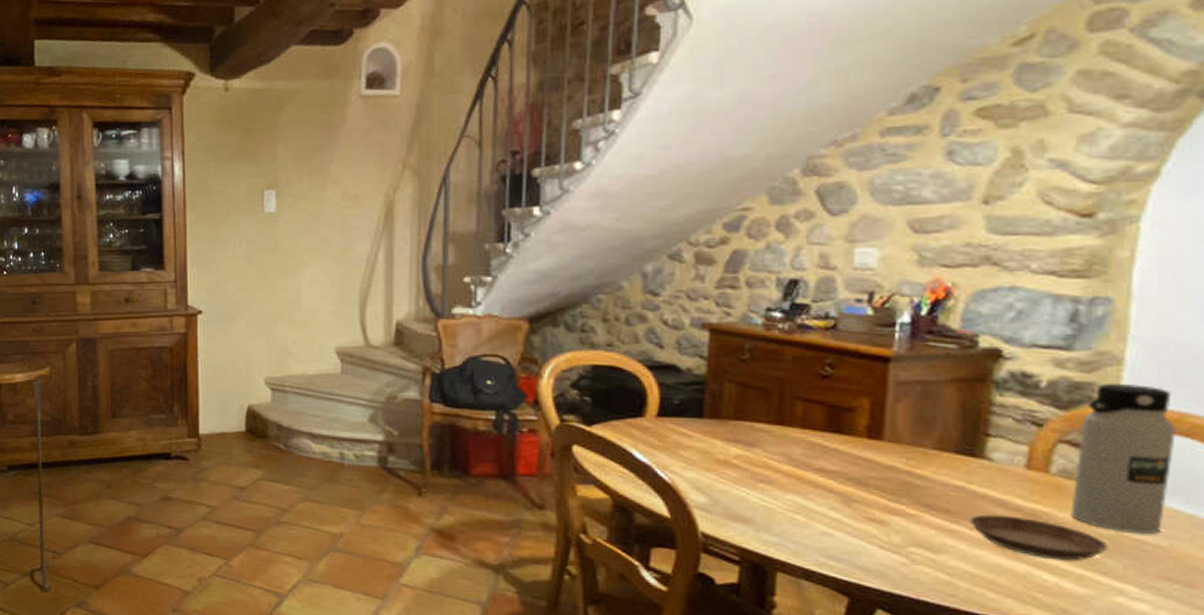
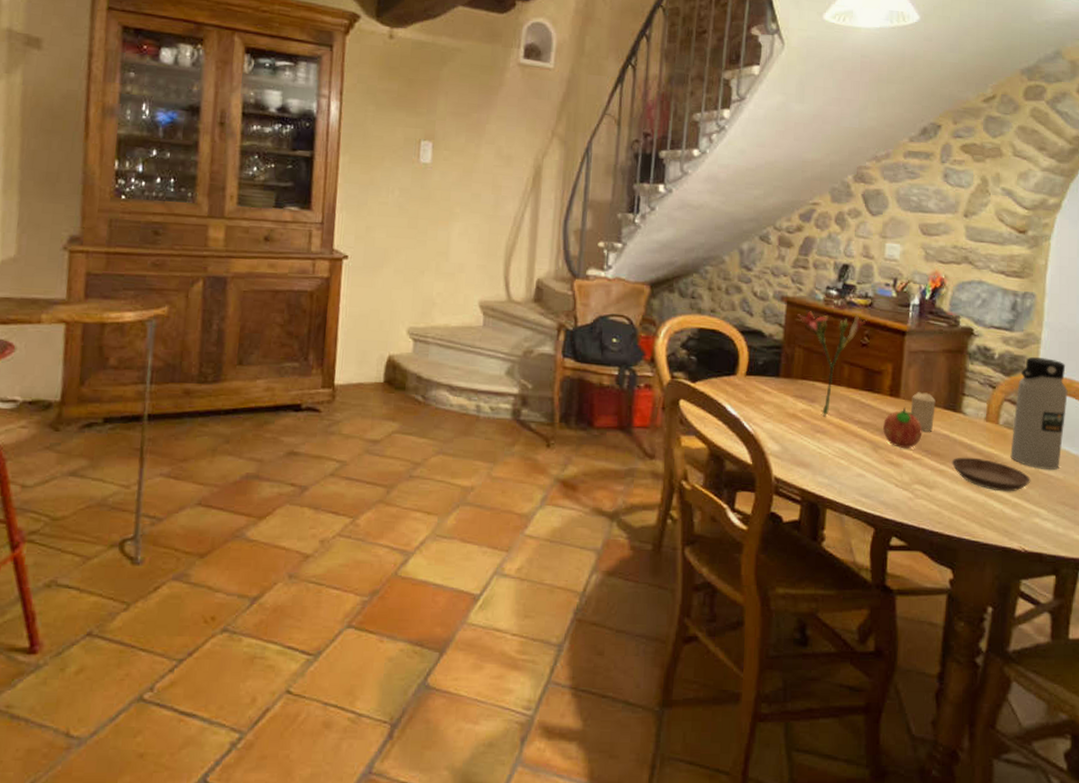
flower: none [722,339,830,462] -> present [795,311,868,416]
fruit: none [858,452,920,502] -> present [883,407,922,448]
candle: none [900,431,941,482] -> present [910,391,936,432]

